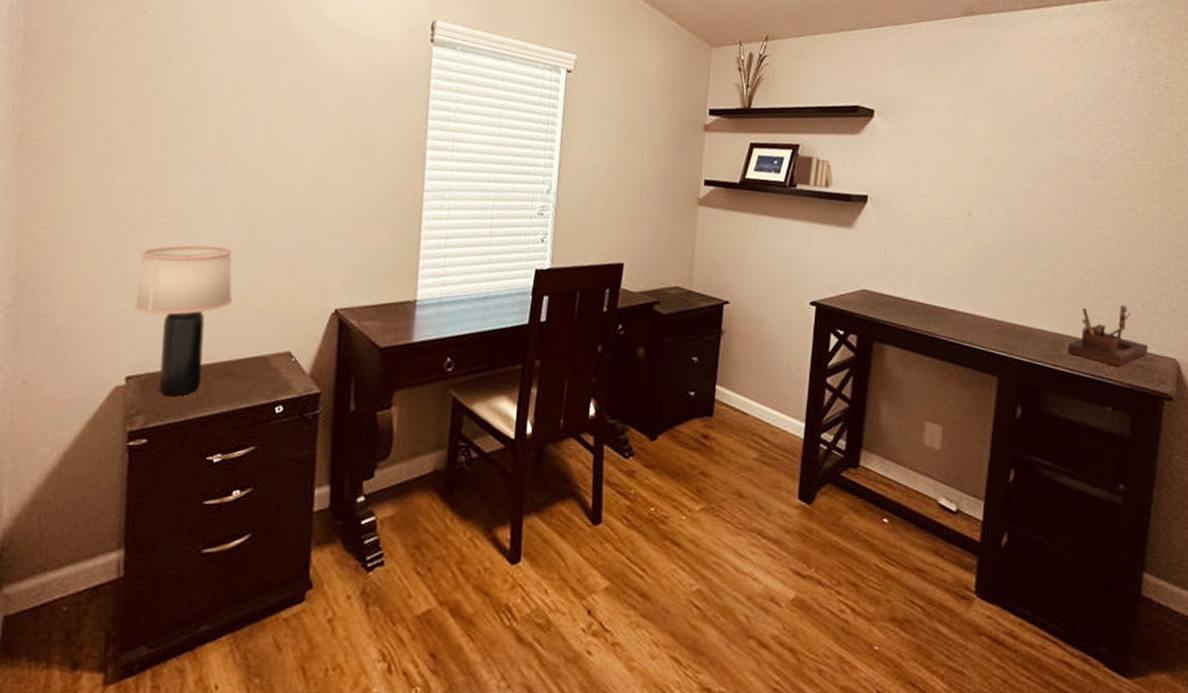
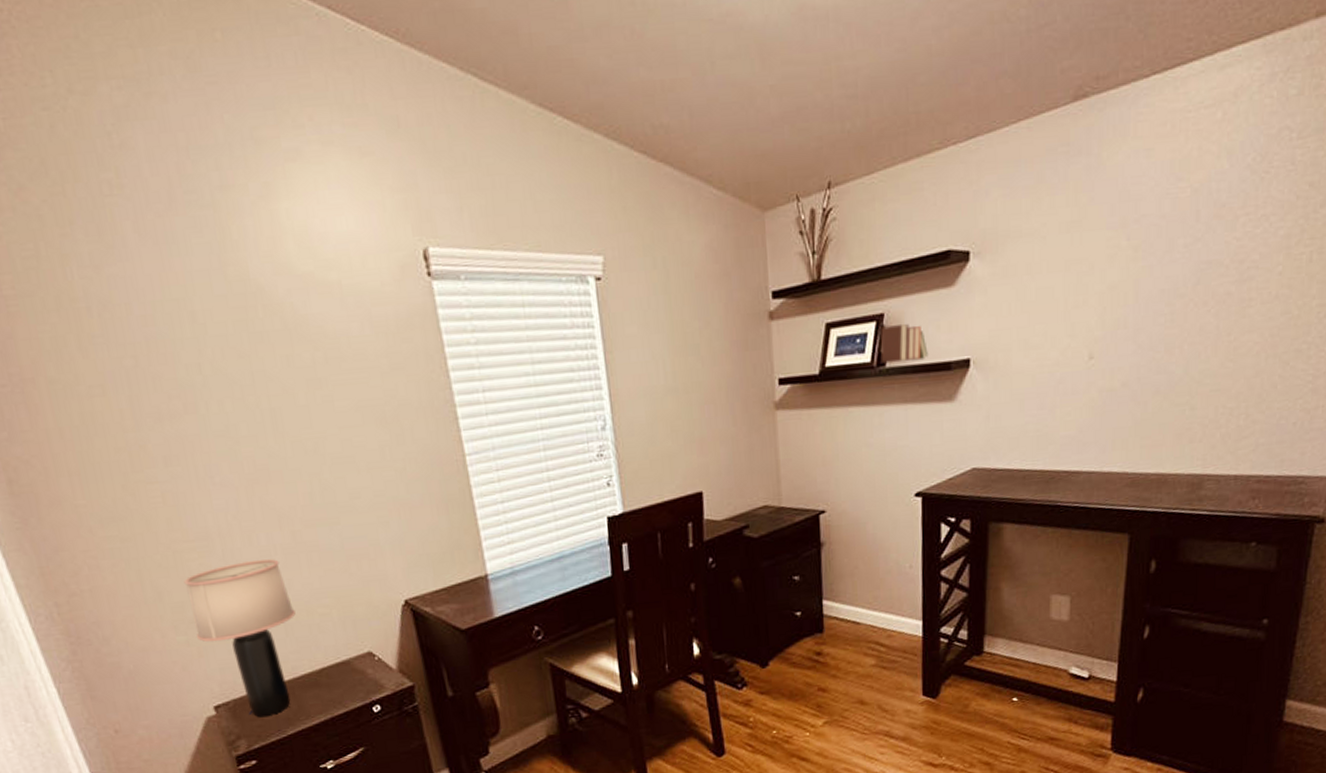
desk organizer: present [1067,304,1149,367] -> none [1207,427,1300,498]

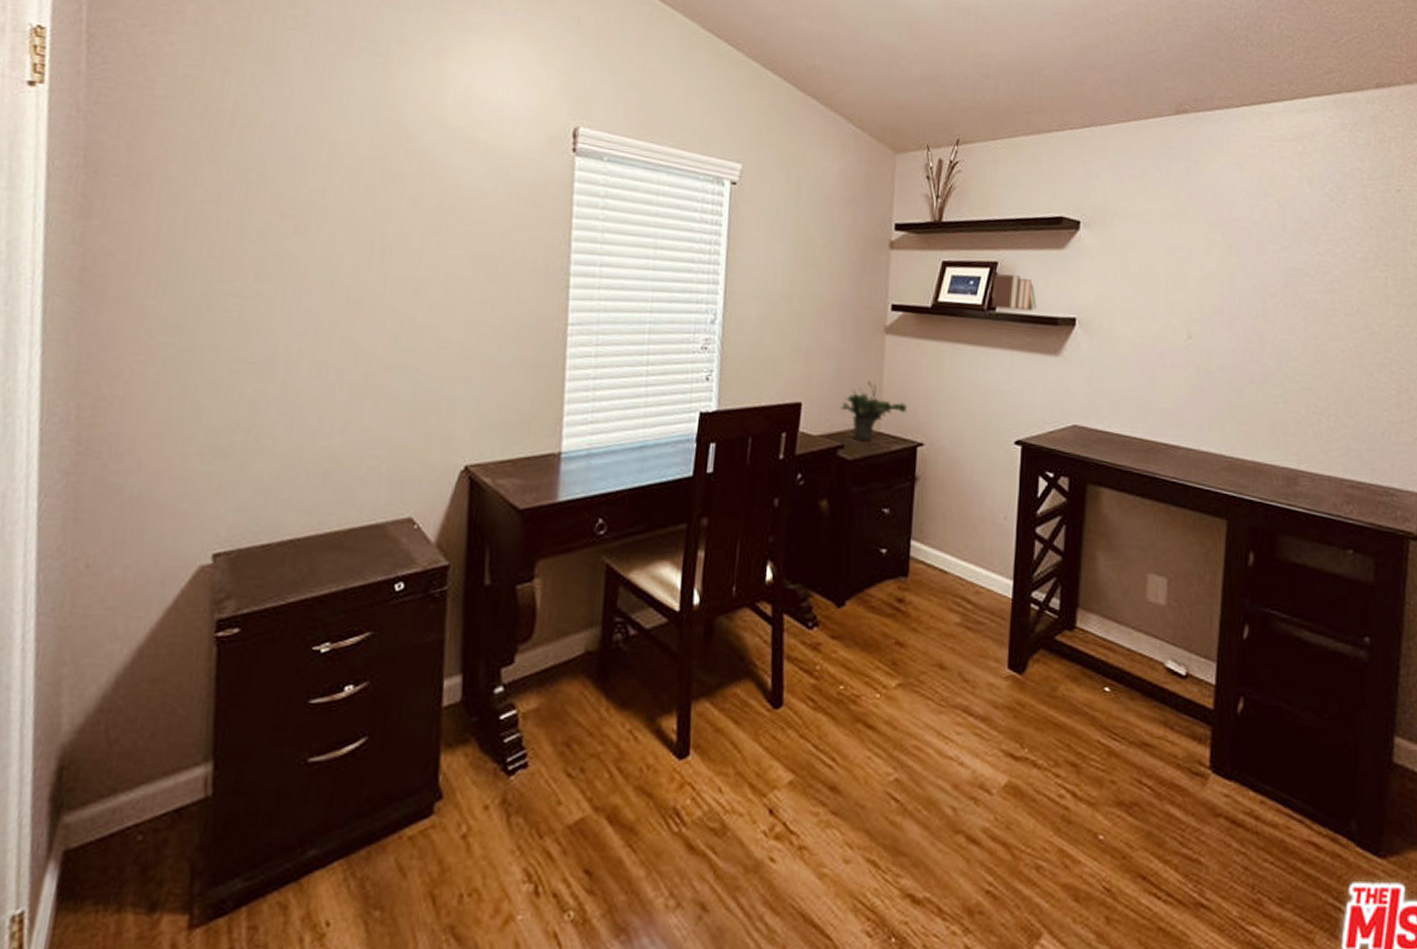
table lamp: present [184,559,296,718] -> none [221,394,342,577]
potted plant: none [739,459,807,519] -> present [839,380,908,442]

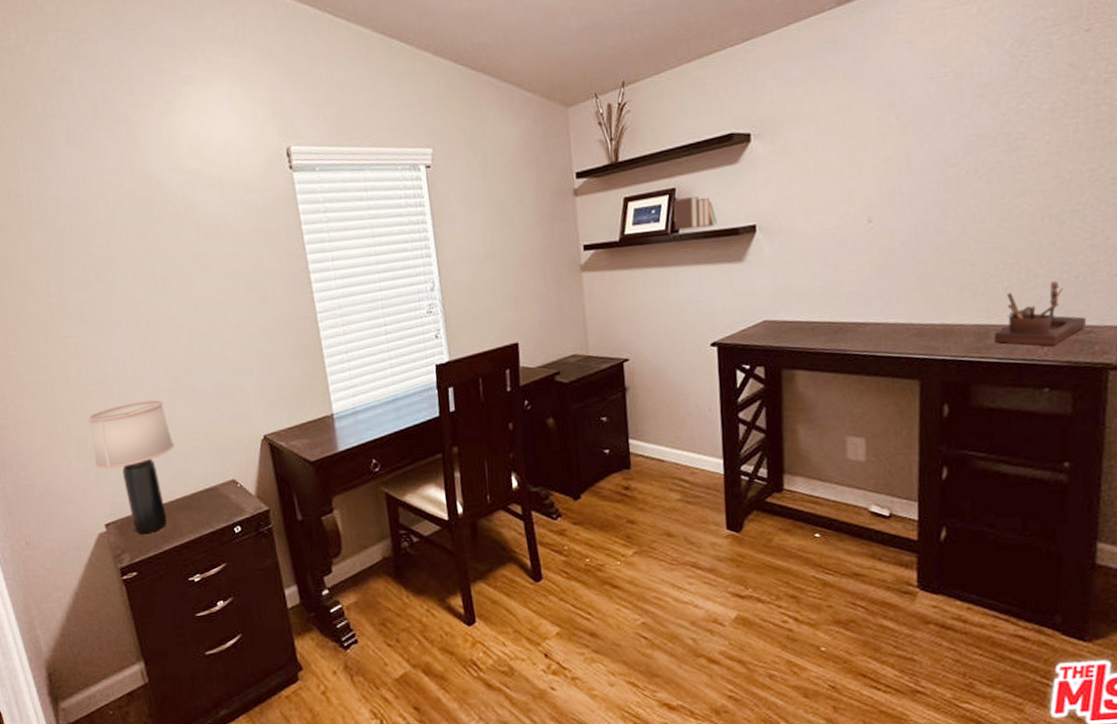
table lamp: none [221,394,342,577] -> present [87,400,174,535]
potted plant: present [839,380,908,442] -> none [551,314,611,367]
desk organizer: none [1302,433,1390,504] -> present [994,280,1087,346]

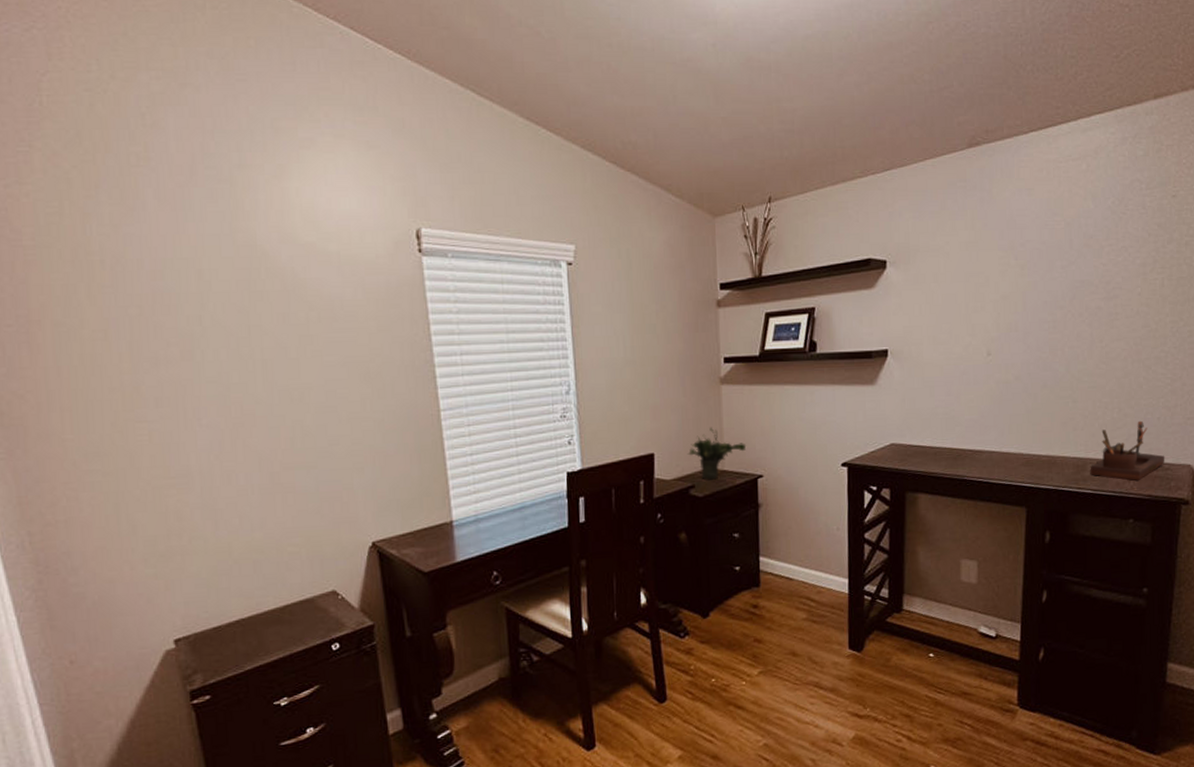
table lamp: present [87,400,174,535] -> none [160,498,266,652]
potted plant: none [551,314,611,367] -> present [687,427,747,480]
books: present [673,196,717,231] -> none [812,318,852,350]

